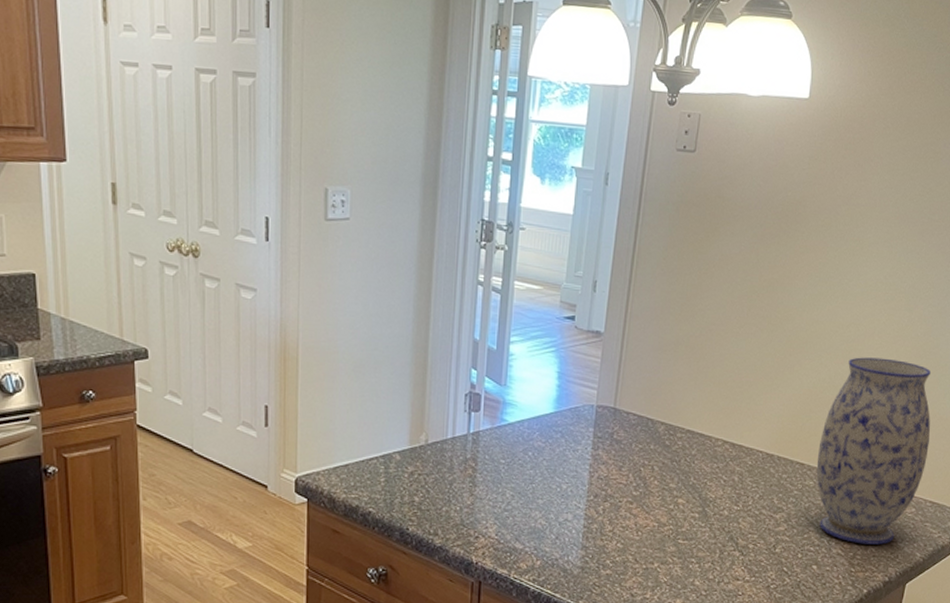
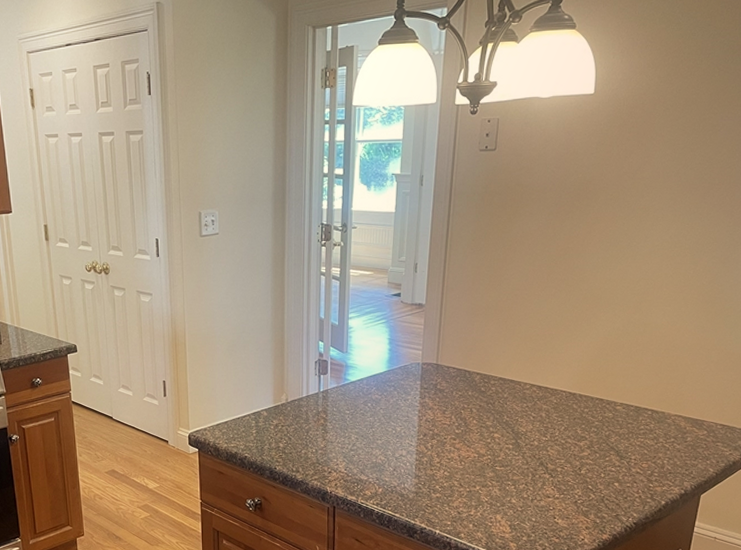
vase: present [816,357,932,545] -> none [614,306,718,464]

